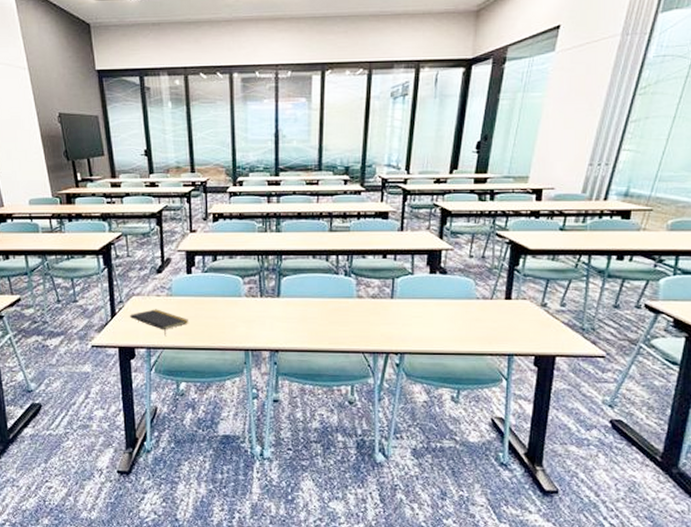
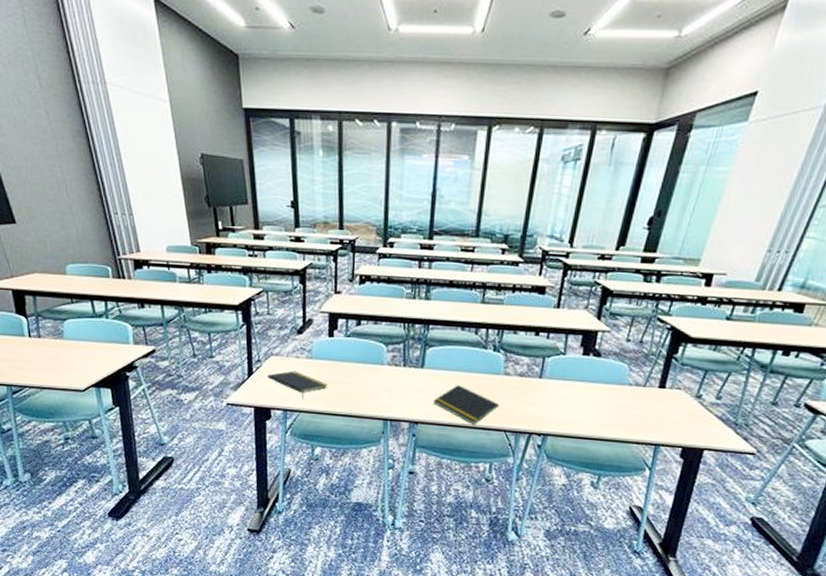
notepad: none [292,311,356,348] -> present [434,385,500,425]

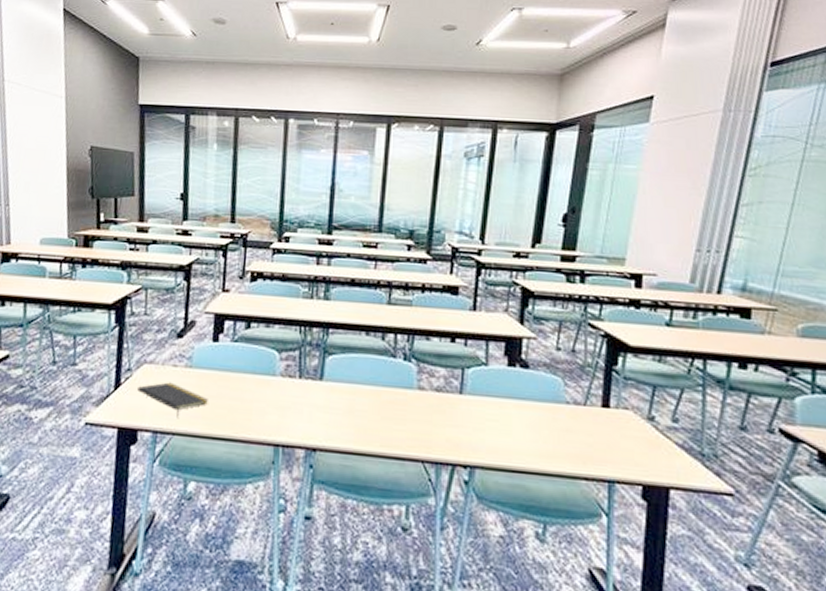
notepad: present [434,385,500,425] -> none [335,401,415,453]

